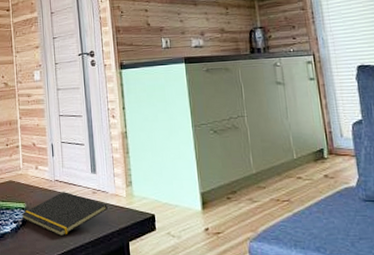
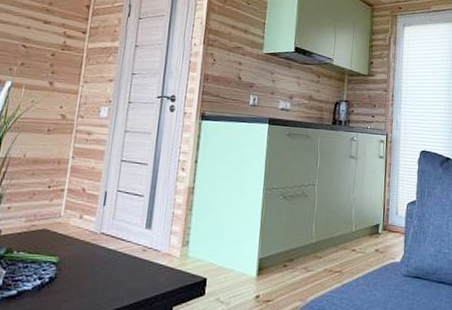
notepad: present [21,192,108,237] -> none [50,247,157,298]

